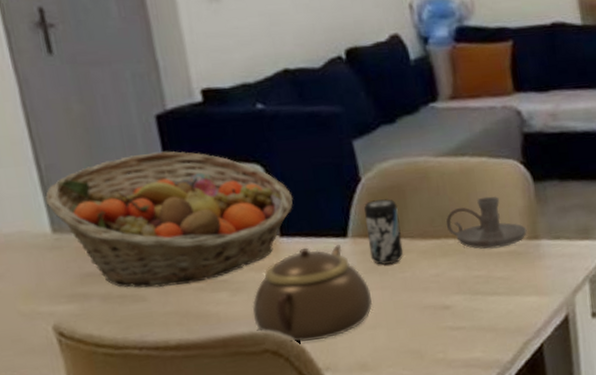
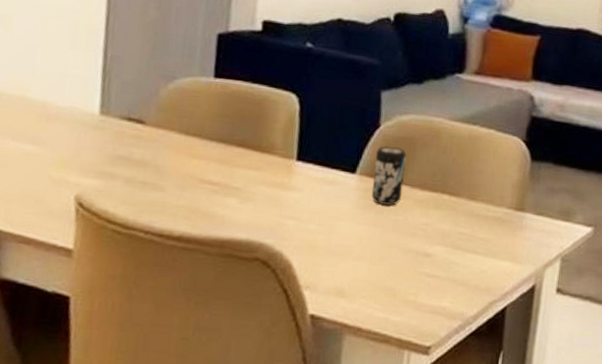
fruit basket: present [45,151,293,288] -> none [102,63,317,185]
teapot: present [252,245,373,342] -> none [253,174,364,260]
candle holder: present [445,195,527,249] -> none [445,164,516,213]

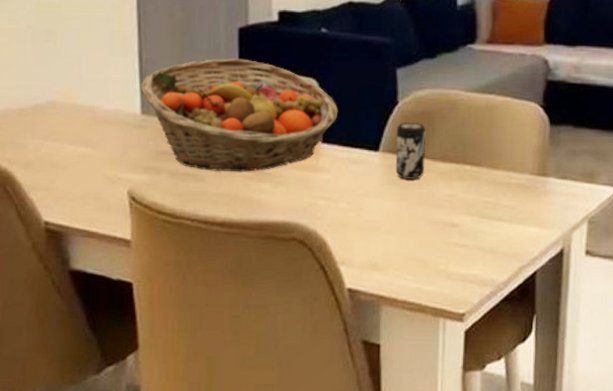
fruit basket: none [102,63,317,185] -> present [140,58,338,172]

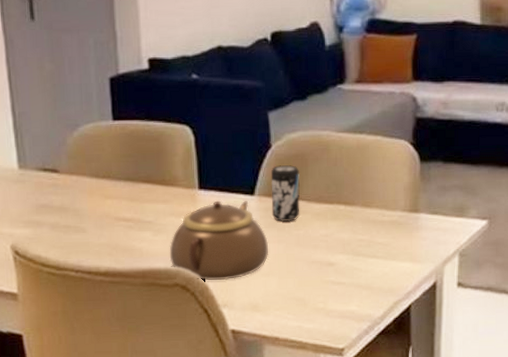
fruit basket: present [140,58,338,172] -> none [16,108,213,222]
teapot: none [288,155,391,237] -> present [169,200,269,281]

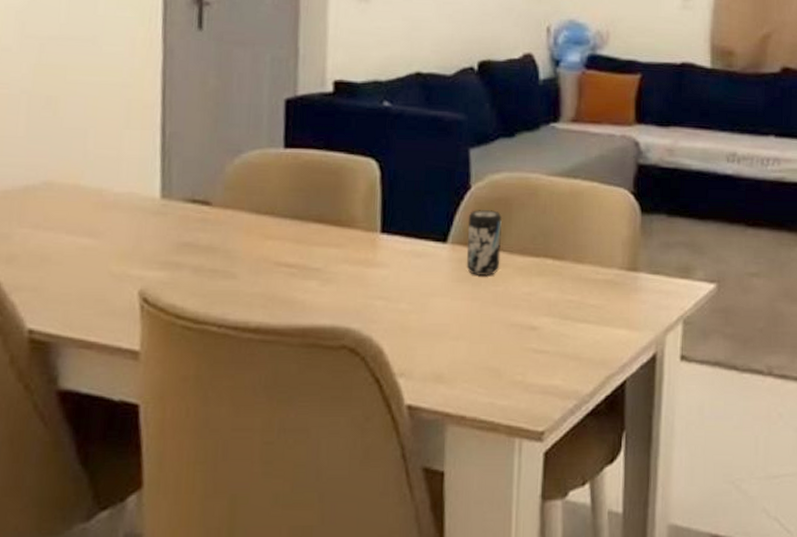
teapot: present [169,200,269,281] -> none [338,247,460,344]

